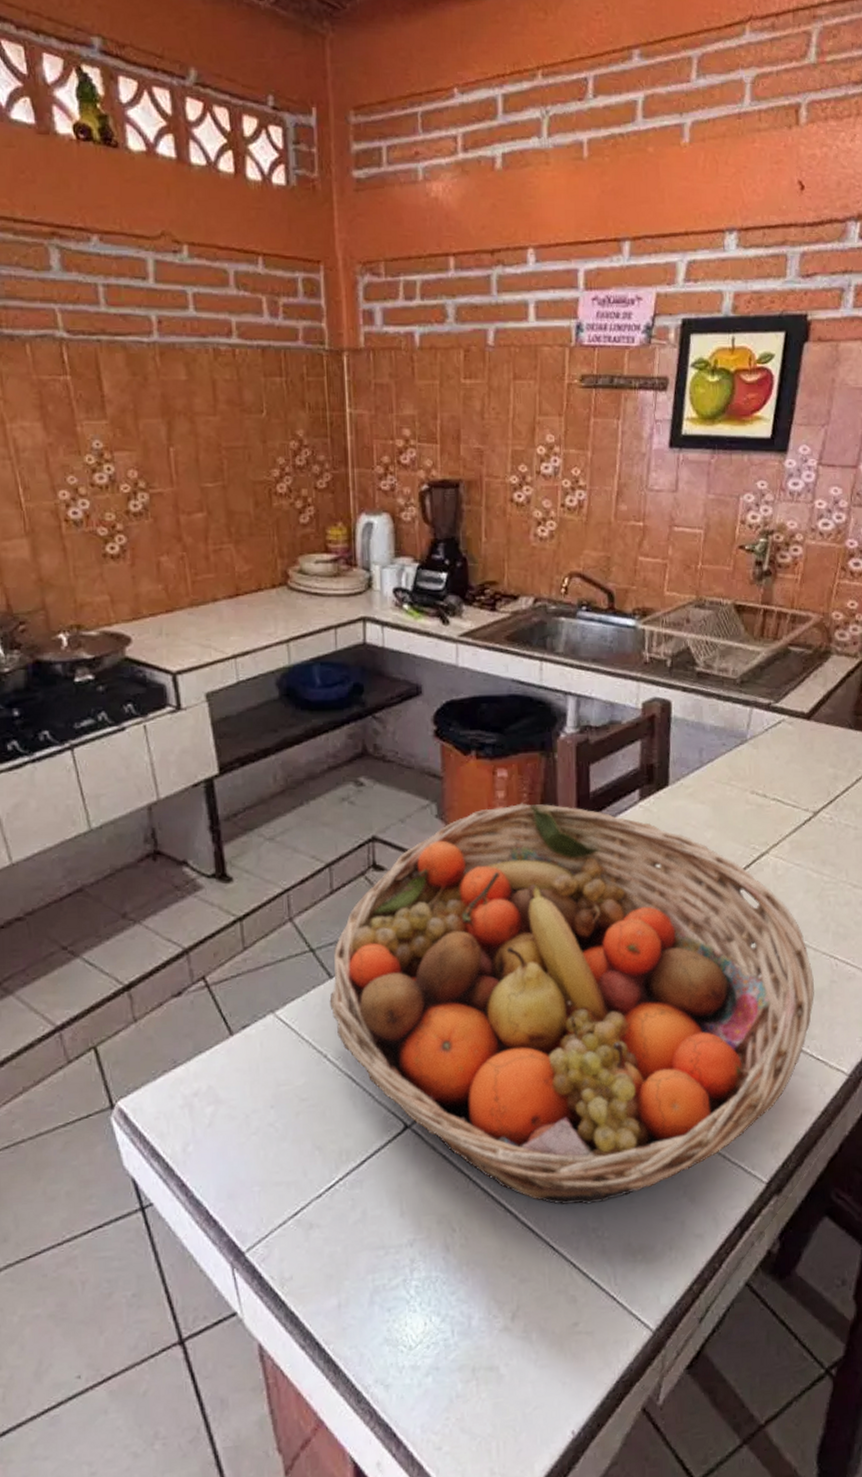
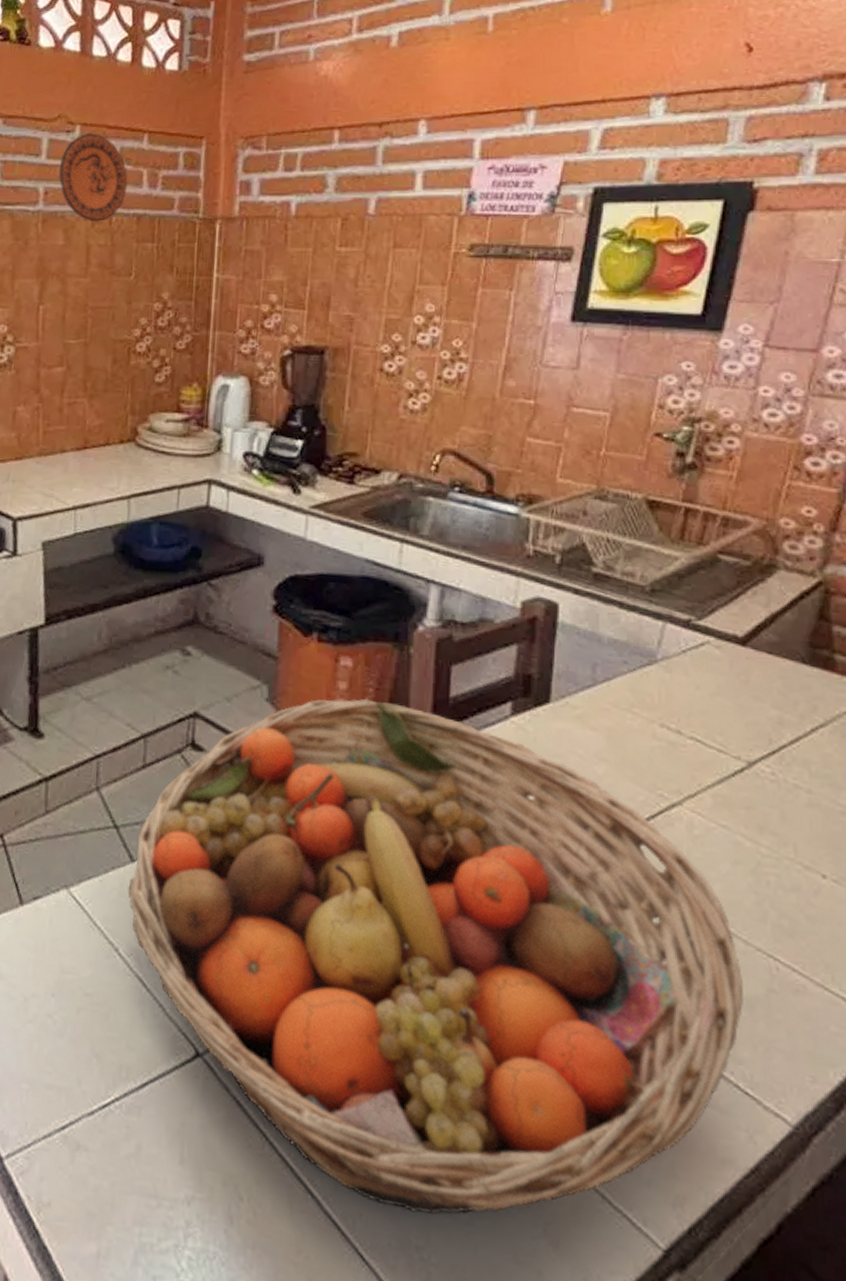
decorative plate: none [170,255,248,354] -> present [58,134,128,222]

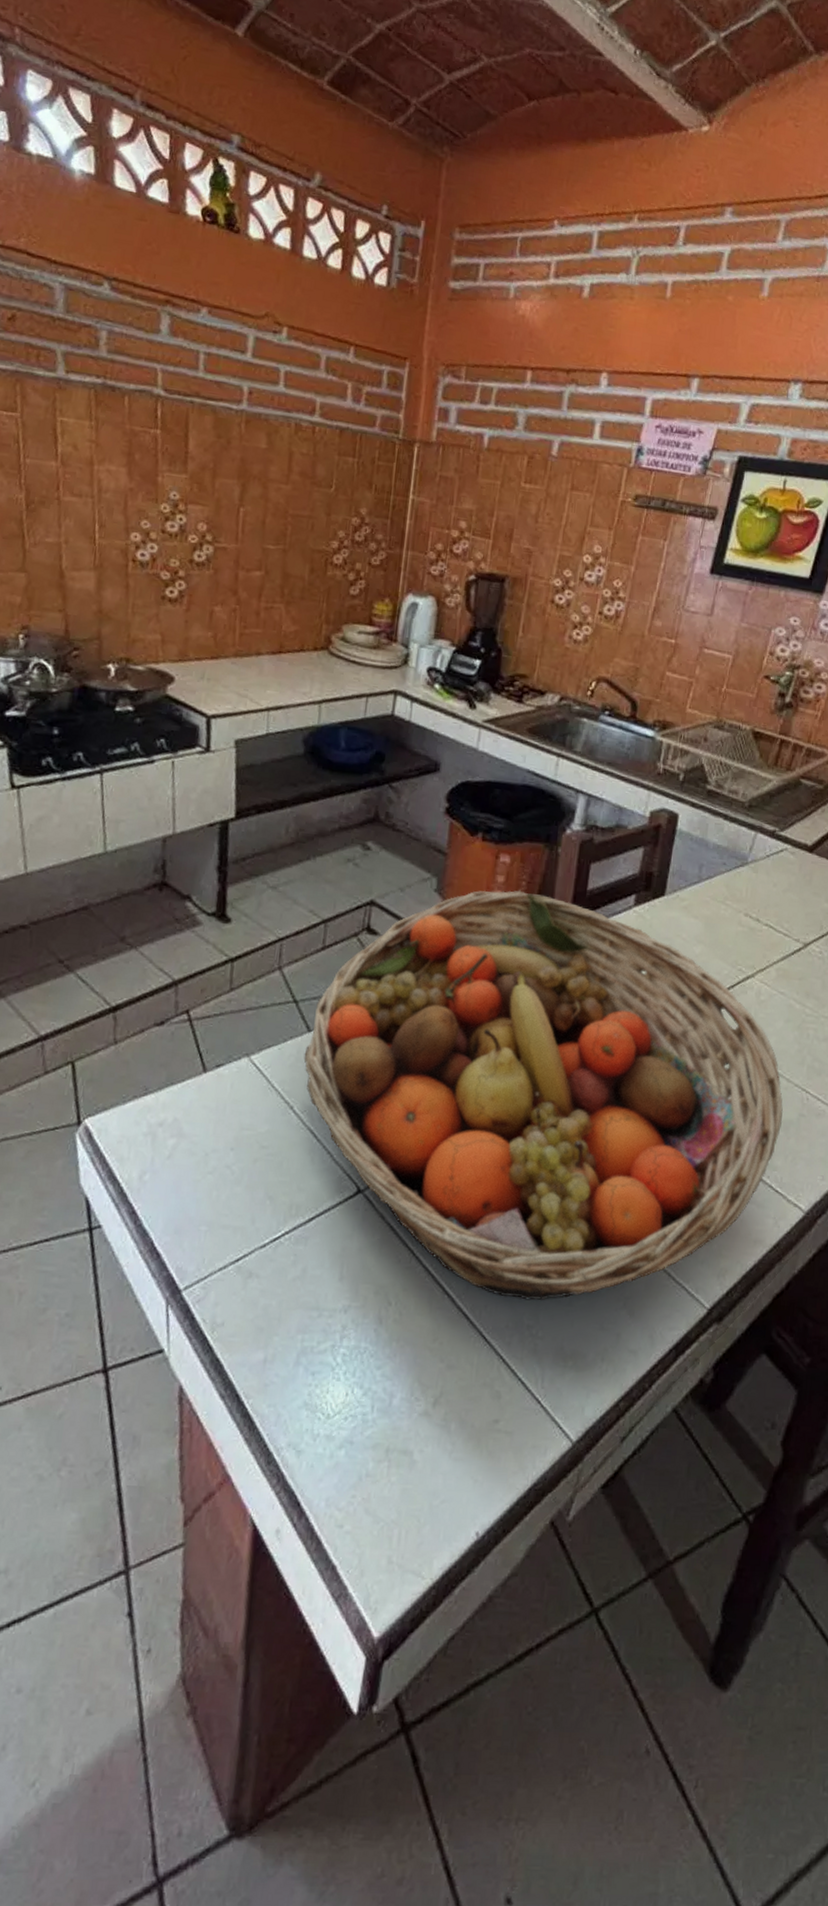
decorative plate: present [58,134,128,222] -> none [263,337,333,430]

